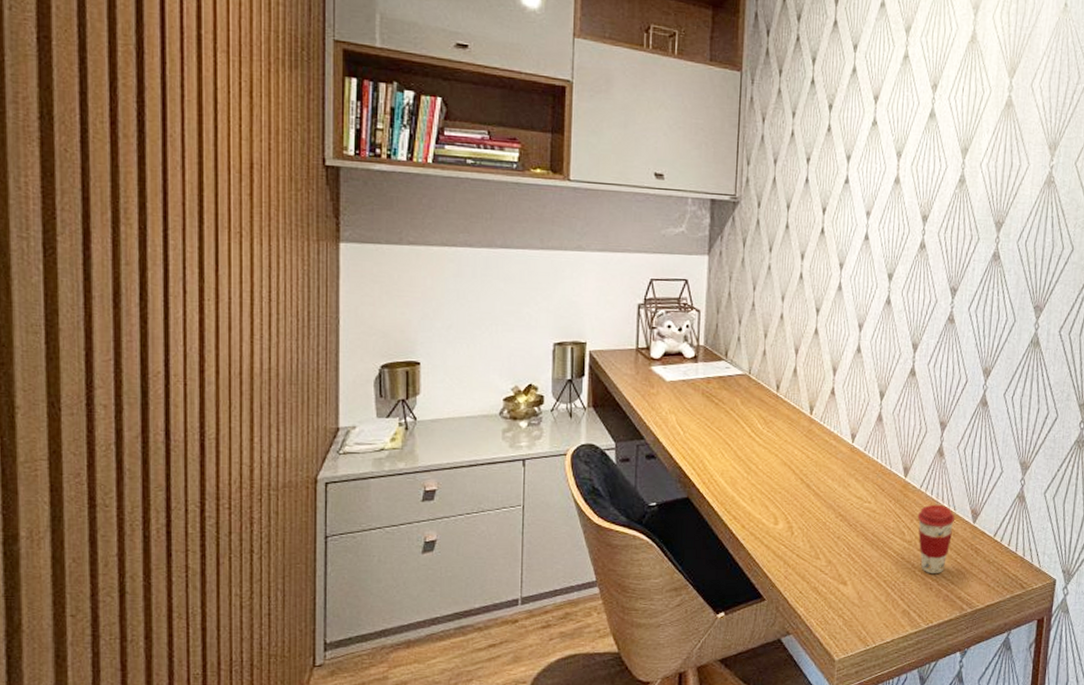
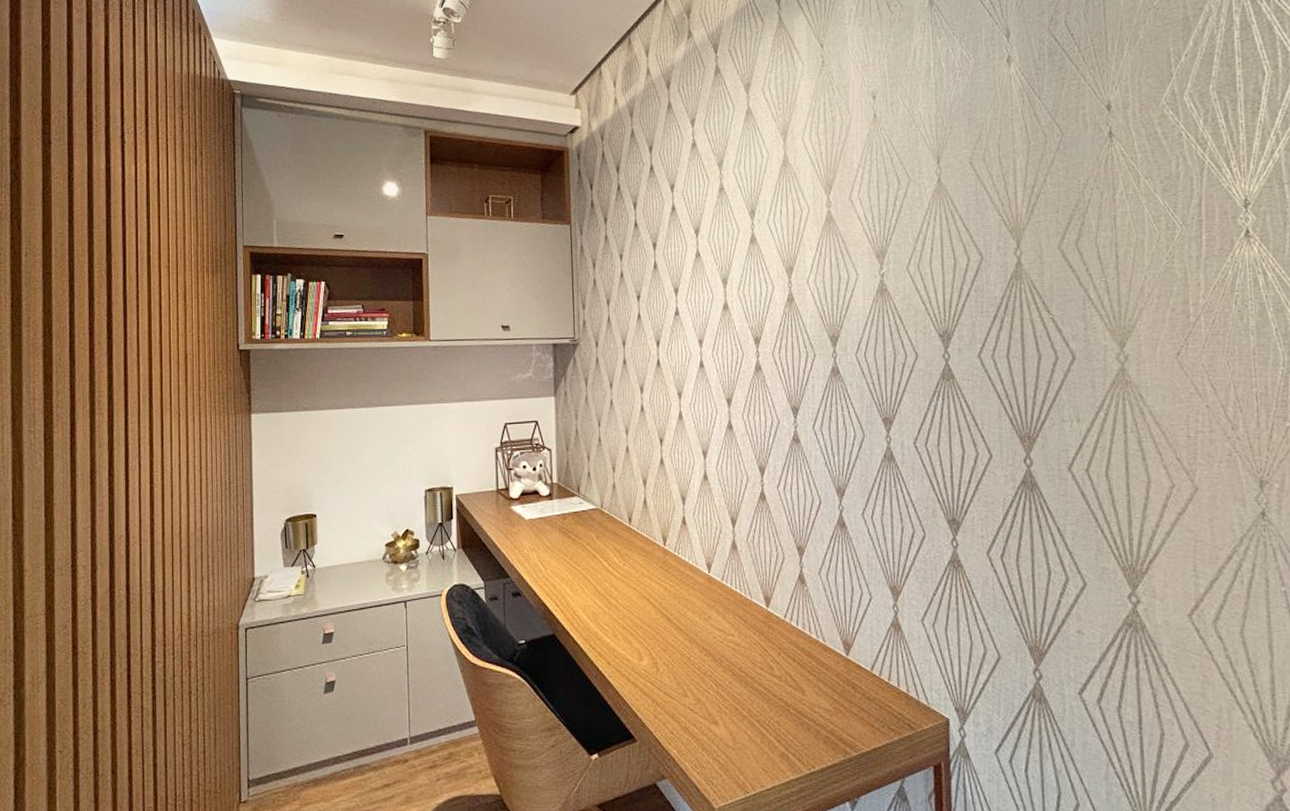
coffee cup: present [917,504,955,574] -> none [784,635,825,713]

